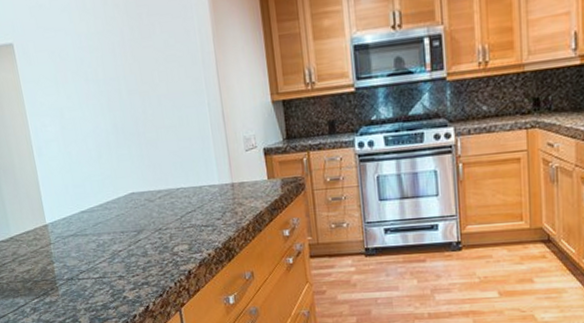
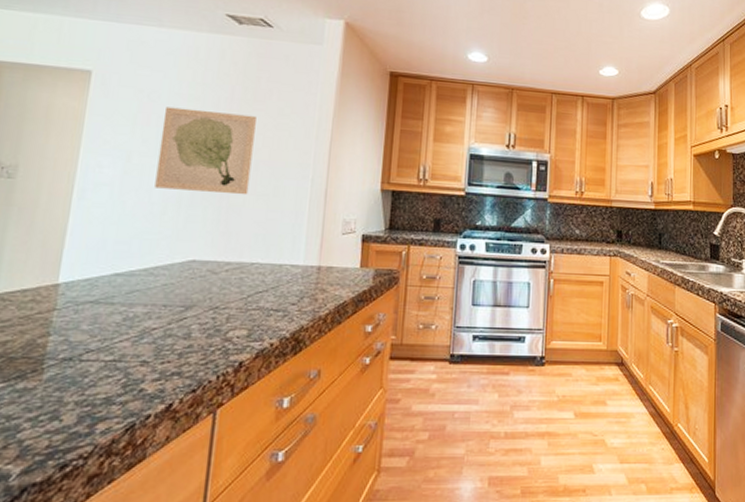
wall art: none [75,53,159,137] -> present [155,107,256,195]

